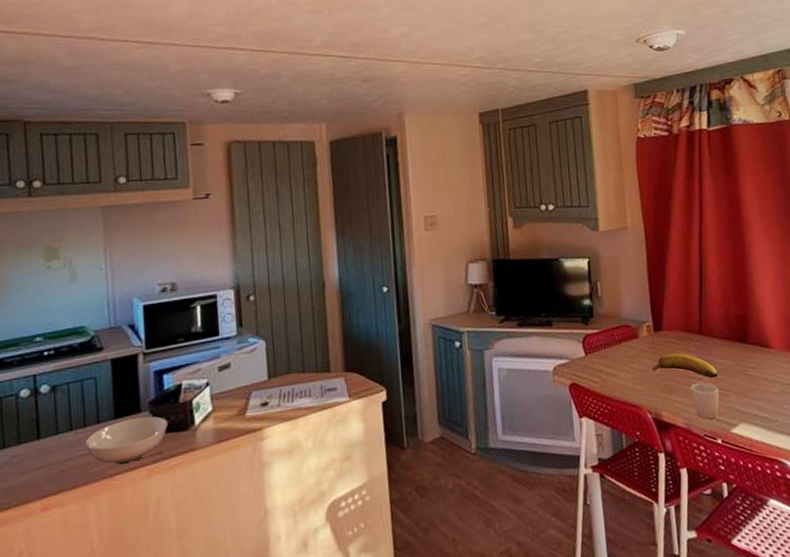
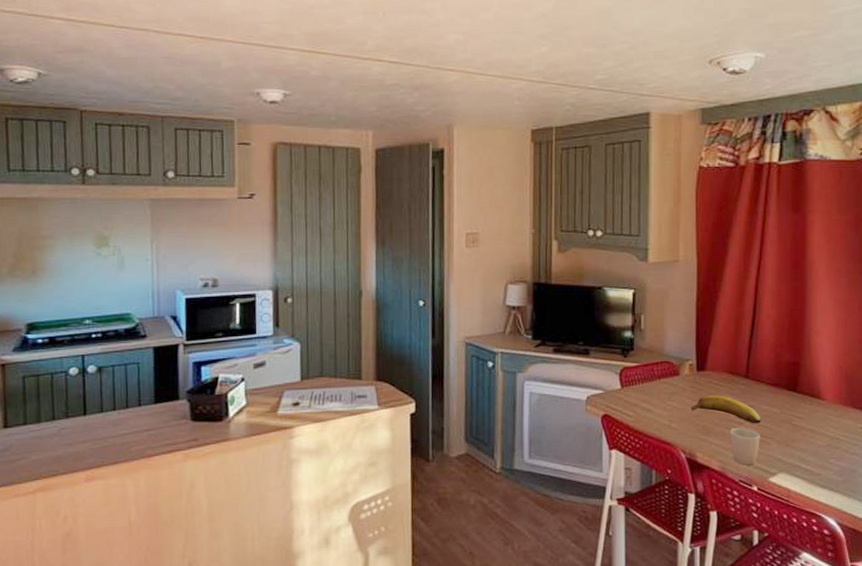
bowl: present [86,416,169,465] -> none [128,404,204,446]

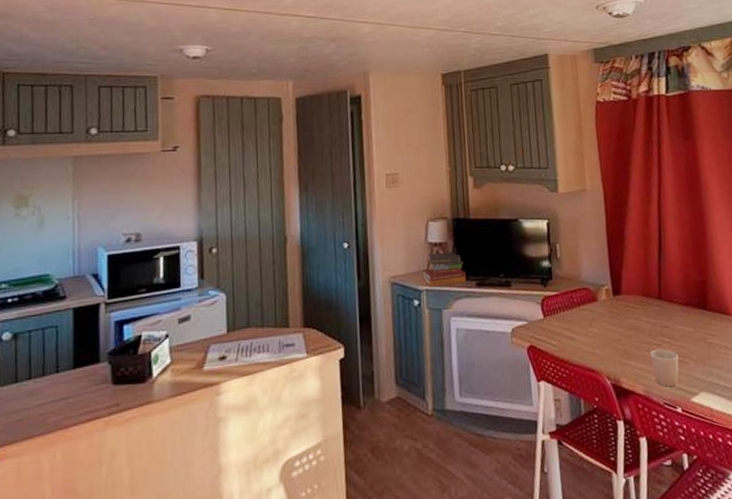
books: none [499,316,544,350] -> present [423,251,467,287]
fruit: present [690,395,762,424] -> none [610,318,678,345]

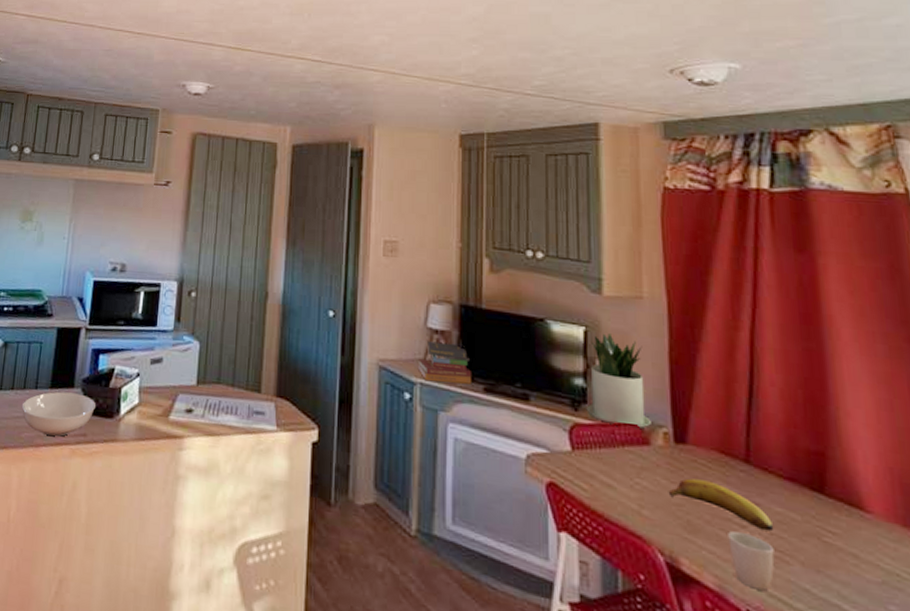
bowl: none [44,367,127,415] -> present [22,391,96,437]
planter: none [552,222,597,292] -> present [586,333,651,430]
fruit: none [610,318,678,345] -> present [668,478,774,532]

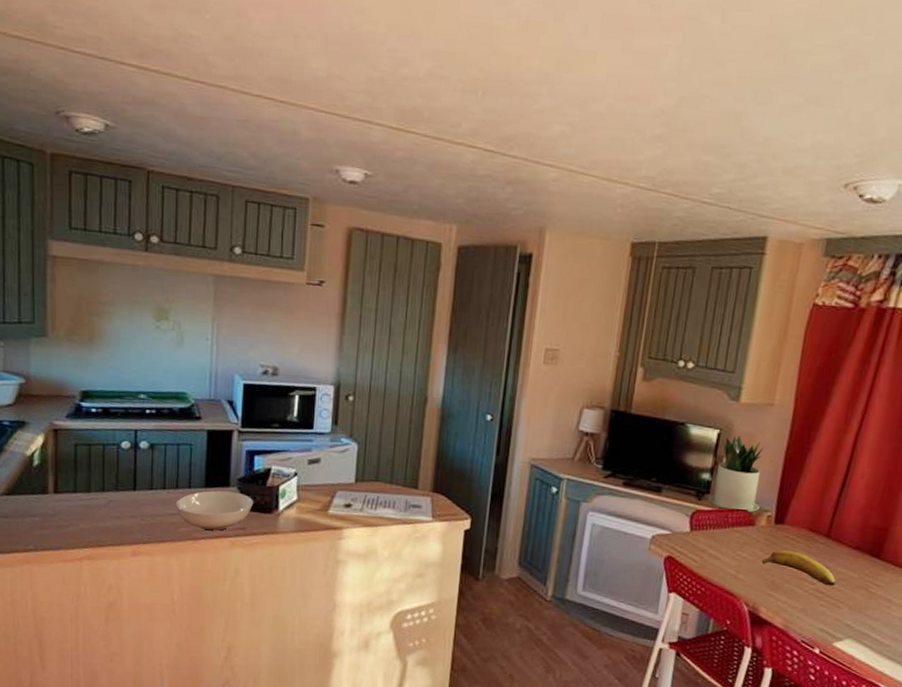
books: present [418,341,472,384] -> none [567,442,615,479]
cup: present [728,531,775,591] -> none [798,587,832,627]

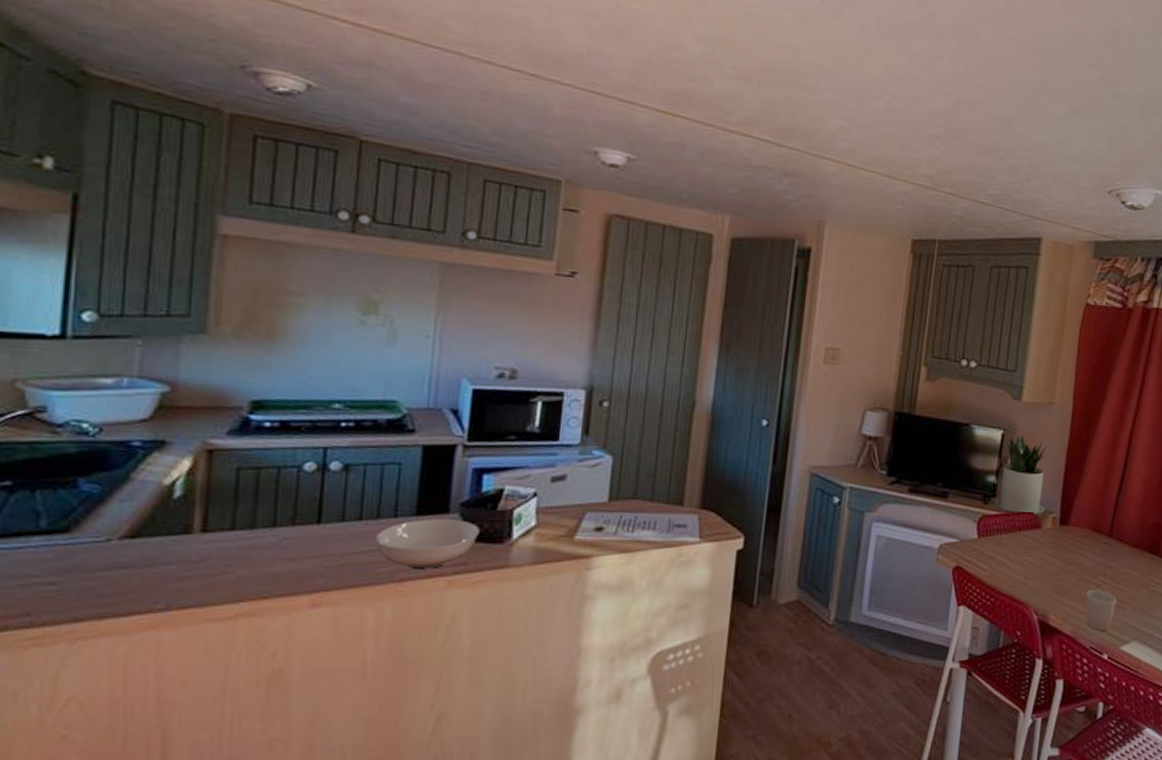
fruit: present [761,550,836,586] -> none [1048,553,1120,587]
cup: none [798,587,832,627] -> present [1085,590,1117,631]

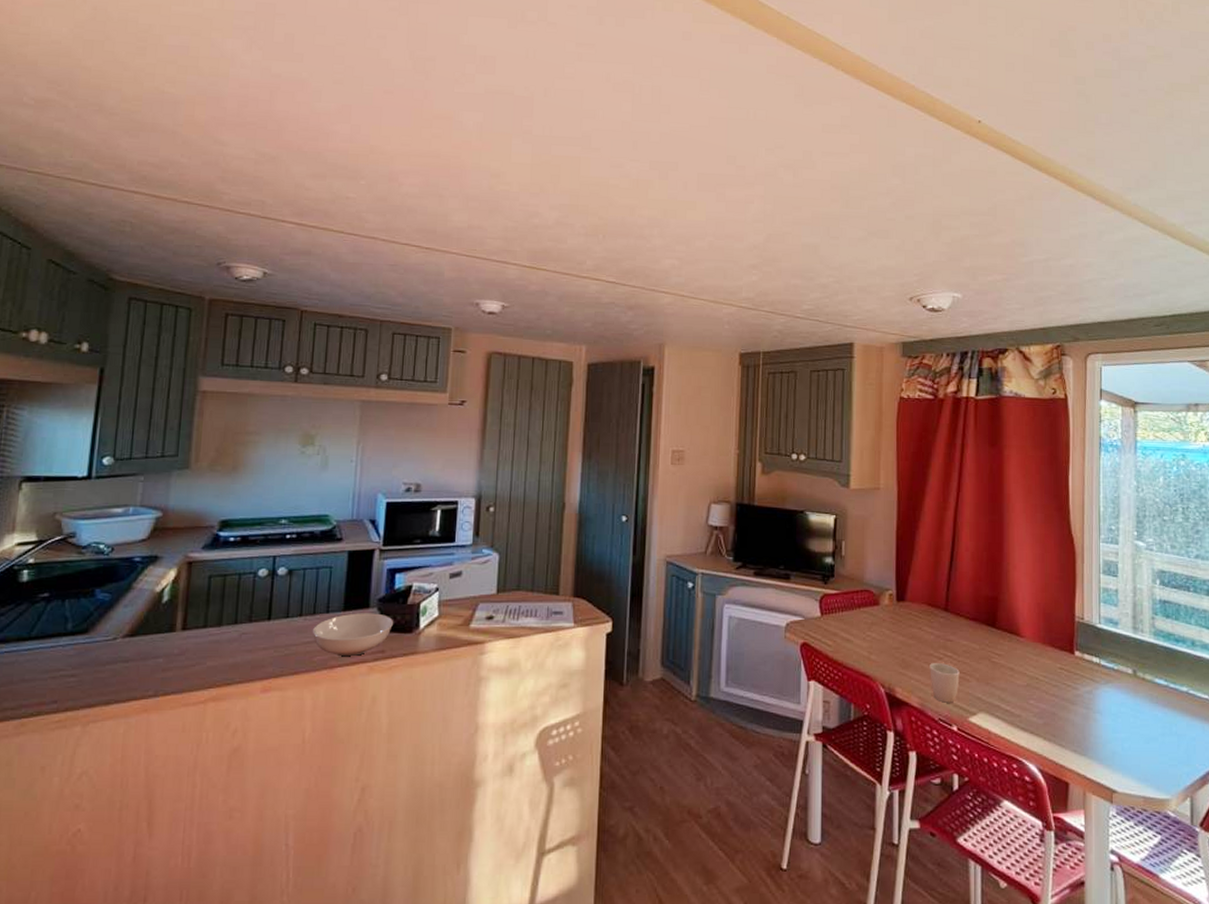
planter: present [994,435,1047,516] -> none [833,519,881,594]

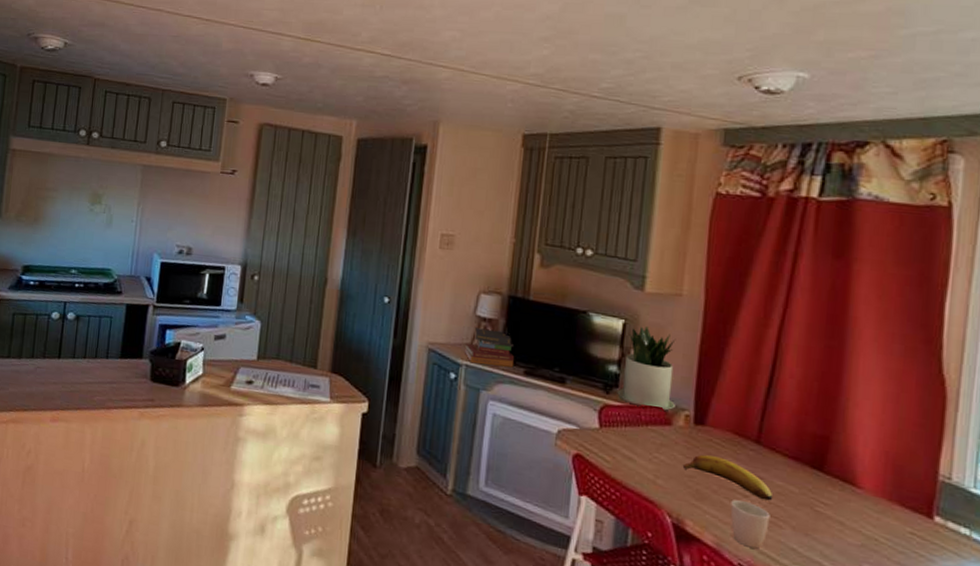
bowl: present [313,613,394,657] -> none [94,361,163,401]
books: none [700,536,745,571] -> present [465,328,515,368]
planter: none [833,519,881,594] -> present [617,326,676,412]
fruit: none [890,627,961,660] -> present [682,454,773,501]

